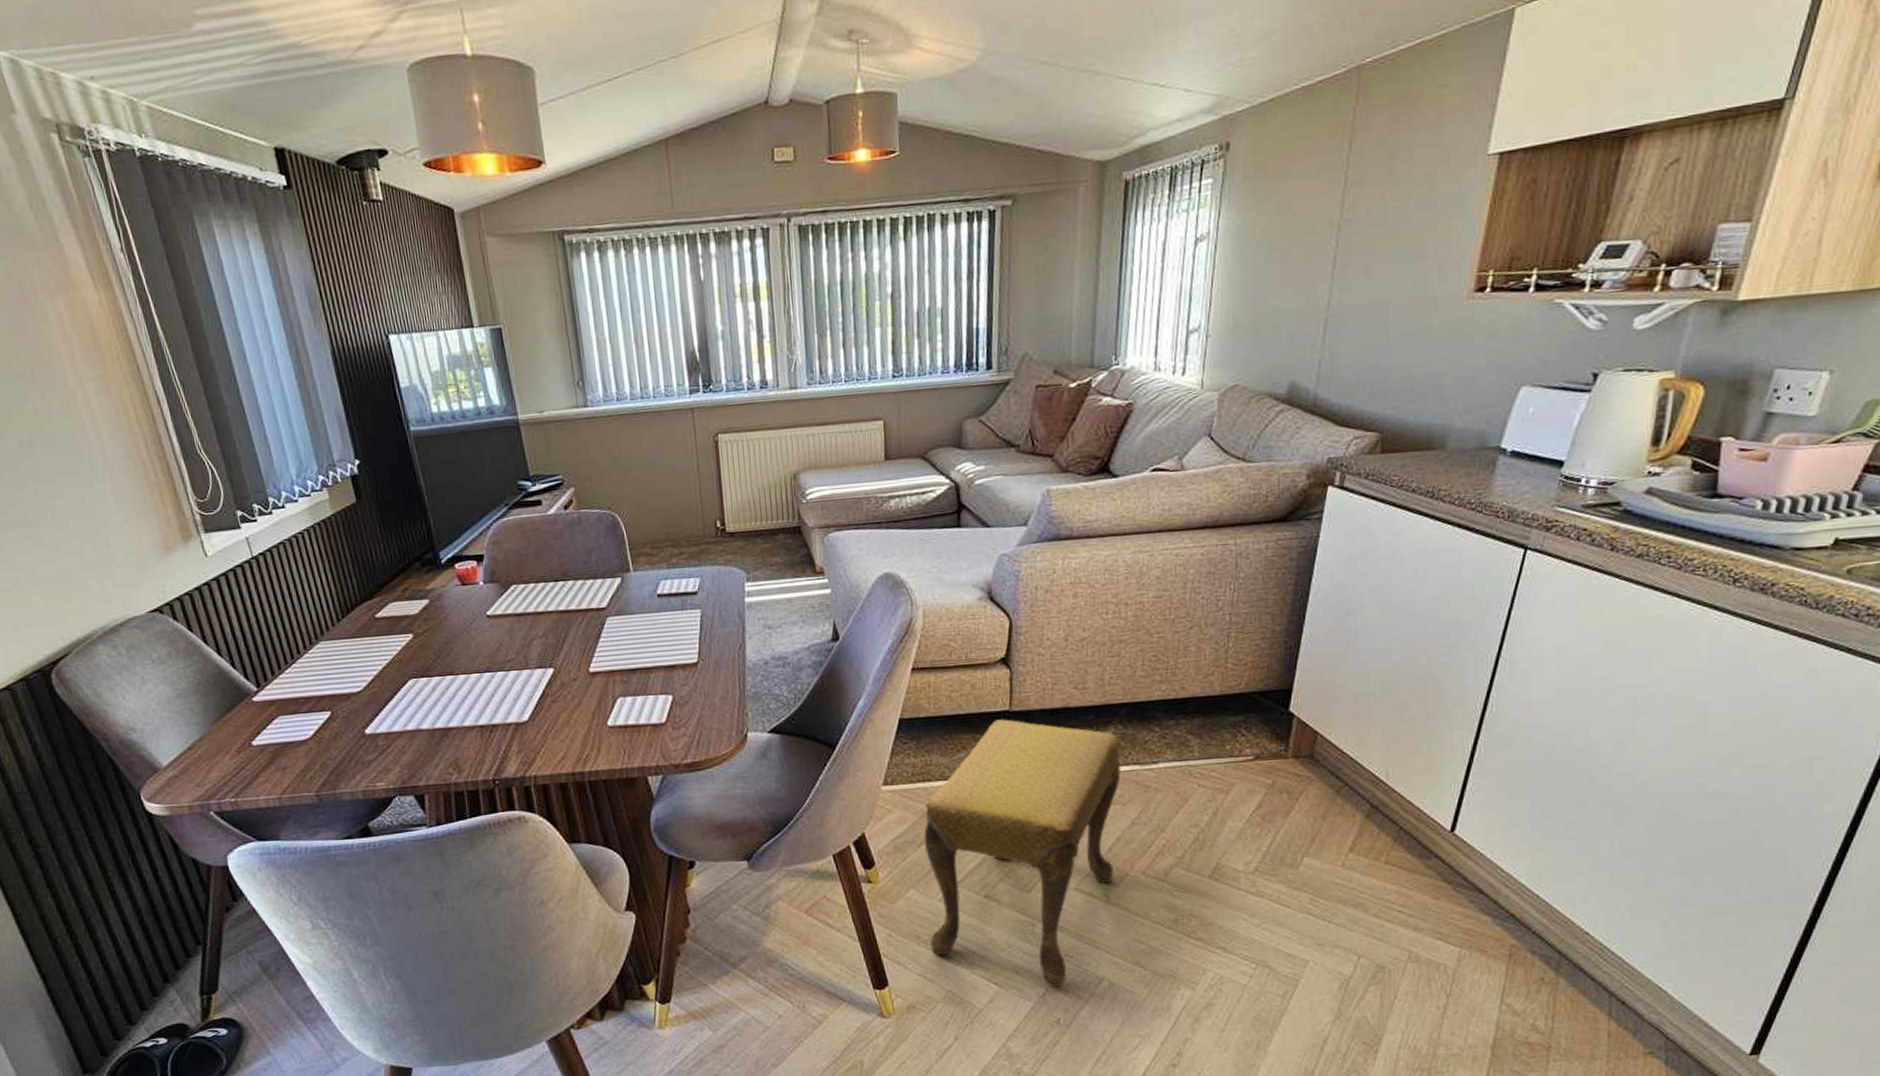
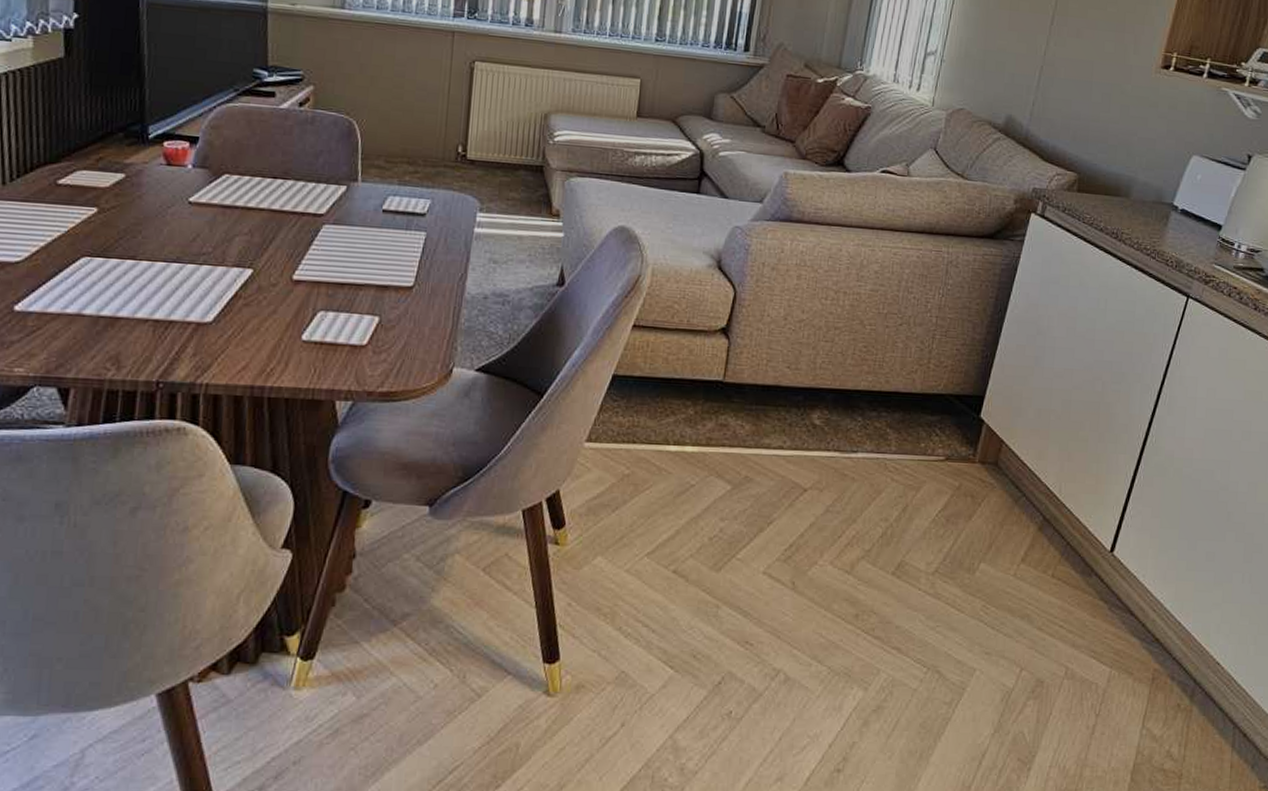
footstool: present [923,719,1122,989] -> none [609,389,823,678]

